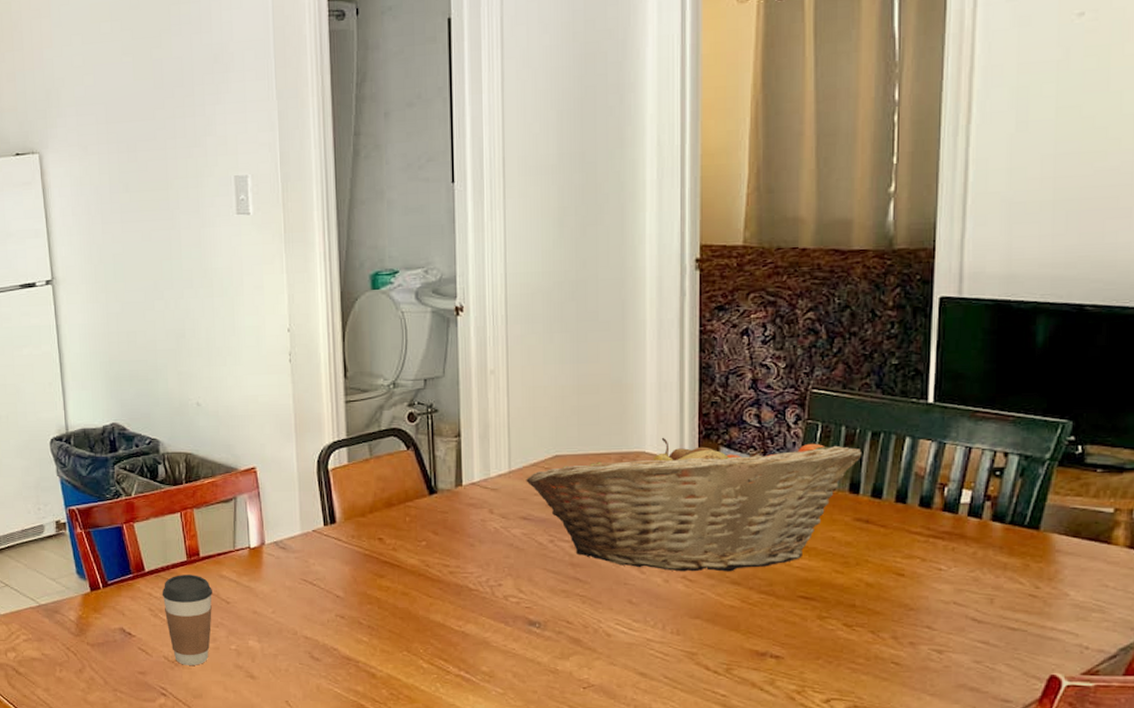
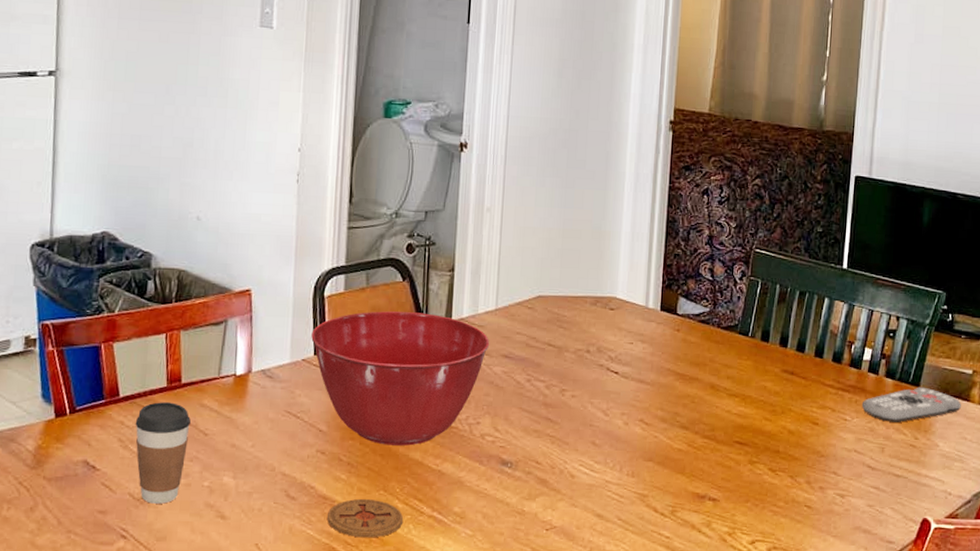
mixing bowl: none [319,480,506,609] -> present [311,311,490,446]
coaster: none [353,659,429,696] -> present [327,498,403,538]
fruit basket: present [526,437,862,572] -> none [510,284,791,416]
remote control: none [960,530,1099,570] -> present [861,387,961,422]

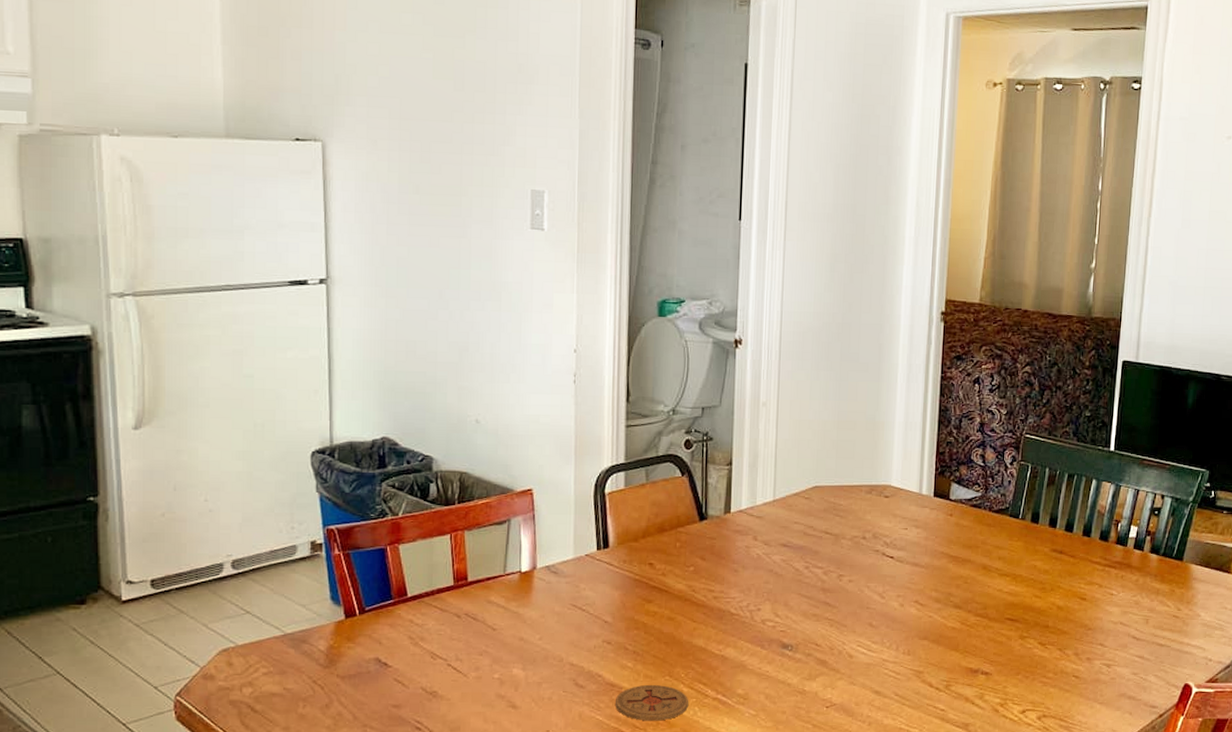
coffee cup: present [135,402,191,504] -> none [424,600,478,696]
mixing bowl: present [311,311,490,446] -> none [594,506,769,633]
remote control: present [861,387,961,422] -> none [1127,561,1222,595]

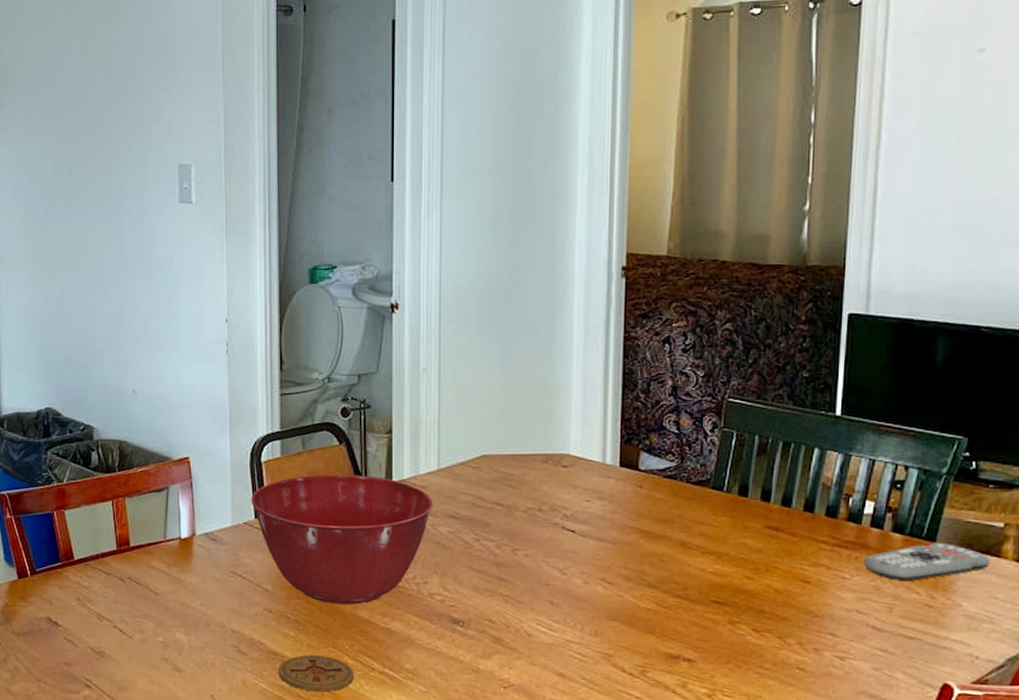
mixing bowl: none [594,506,769,633] -> present [251,474,434,605]
remote control: none [1127,561,1222,595] -> present [863,542,990,581]

